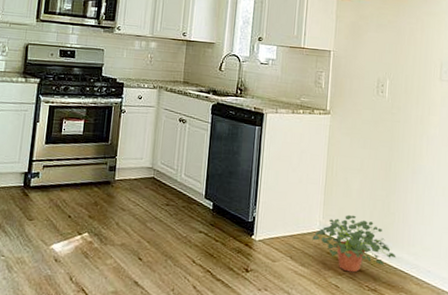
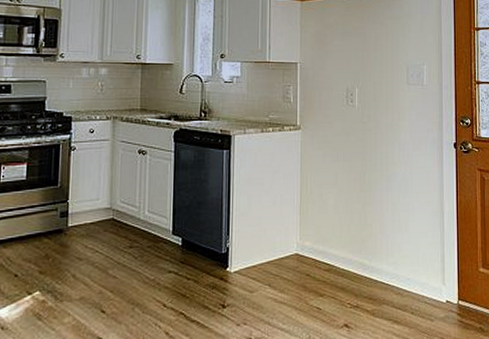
potted plant: present [312,214,397,273] -> none [290,232,376,292]

